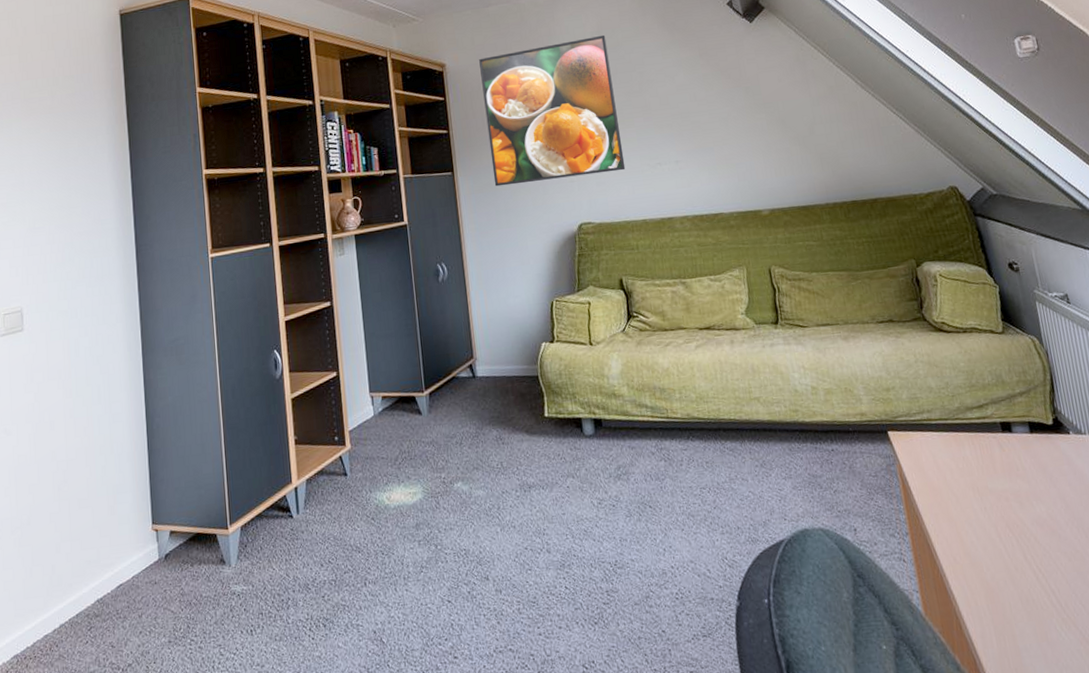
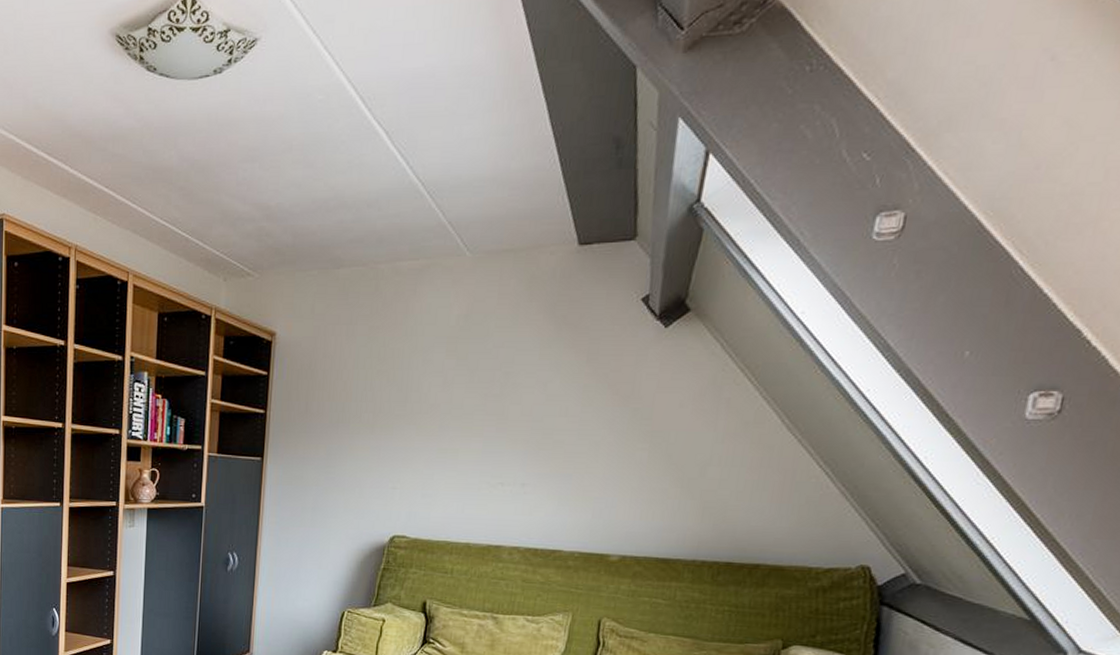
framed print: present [479,34,626,187] -> none [306,320,474,485]

